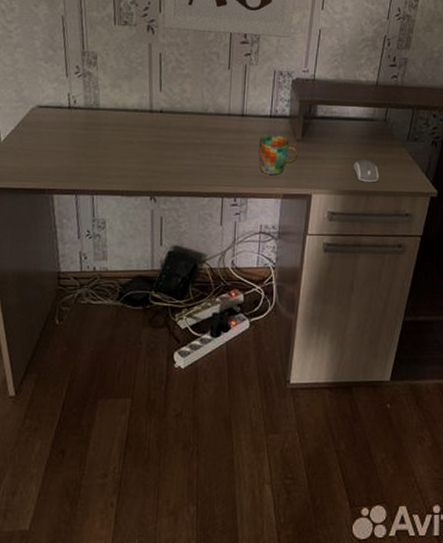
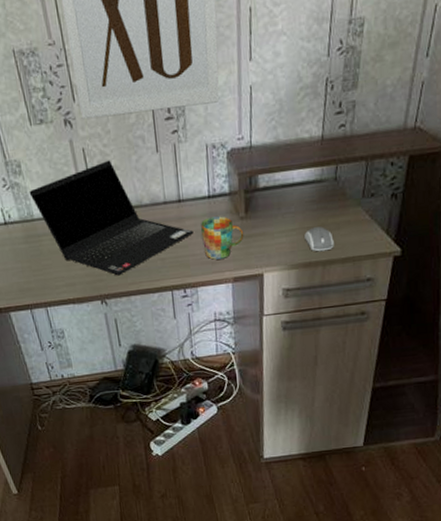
laptop computer: none [99,68,252,175] -> present [29,160,194,276]

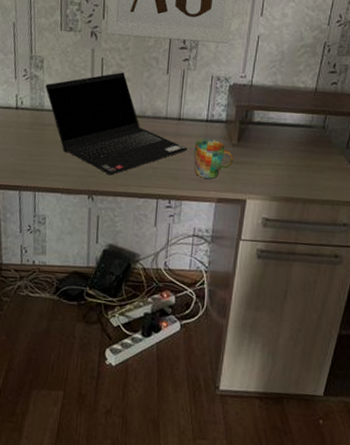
computer mouse: present [304,226,334,252] -> none [289,166,316,190]

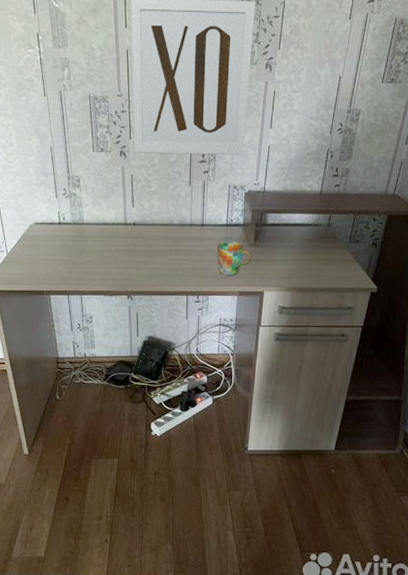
laptop computer: present [45,72,188,176] -> none [83,186,211,278]

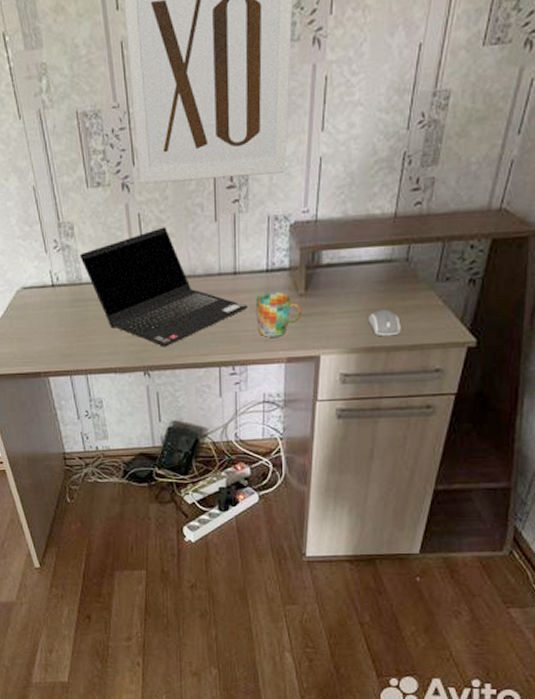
laptop computer: none [83,186,211,278] -> present [79,227,248,347]
computer mouse: none [300,260,323,281] -> present [368,310,401,337]

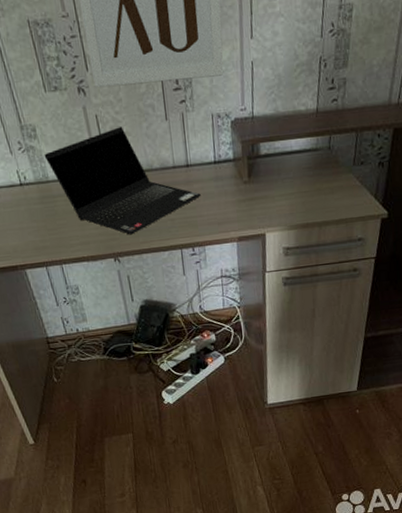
mug: present [256,291,302,337] -> none [207,180,248,221]
computer mouse: present [368,310,401,337] -> none [302,191,329,214]

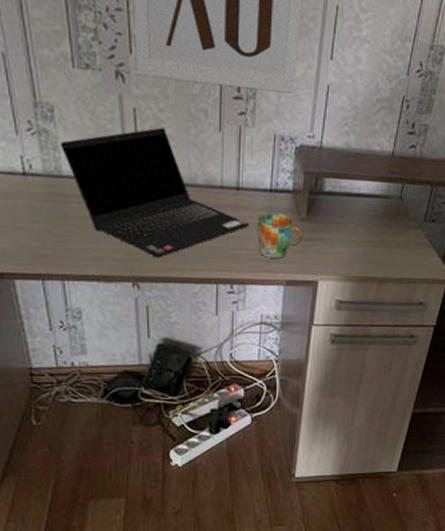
mug: none [207,180,248,221] -> present [258,212,303,259]

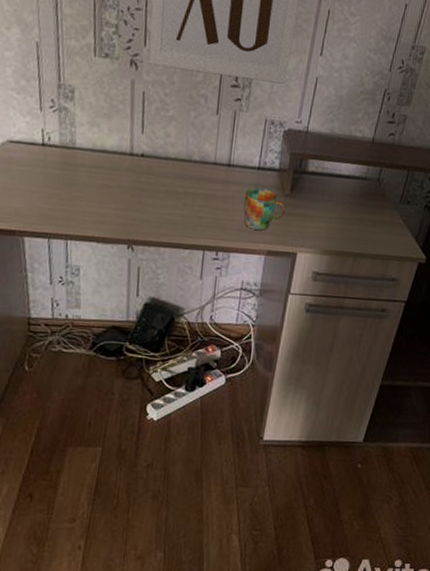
laptop computer: present [60,127,249,258] -> none [76,109,237,224]

